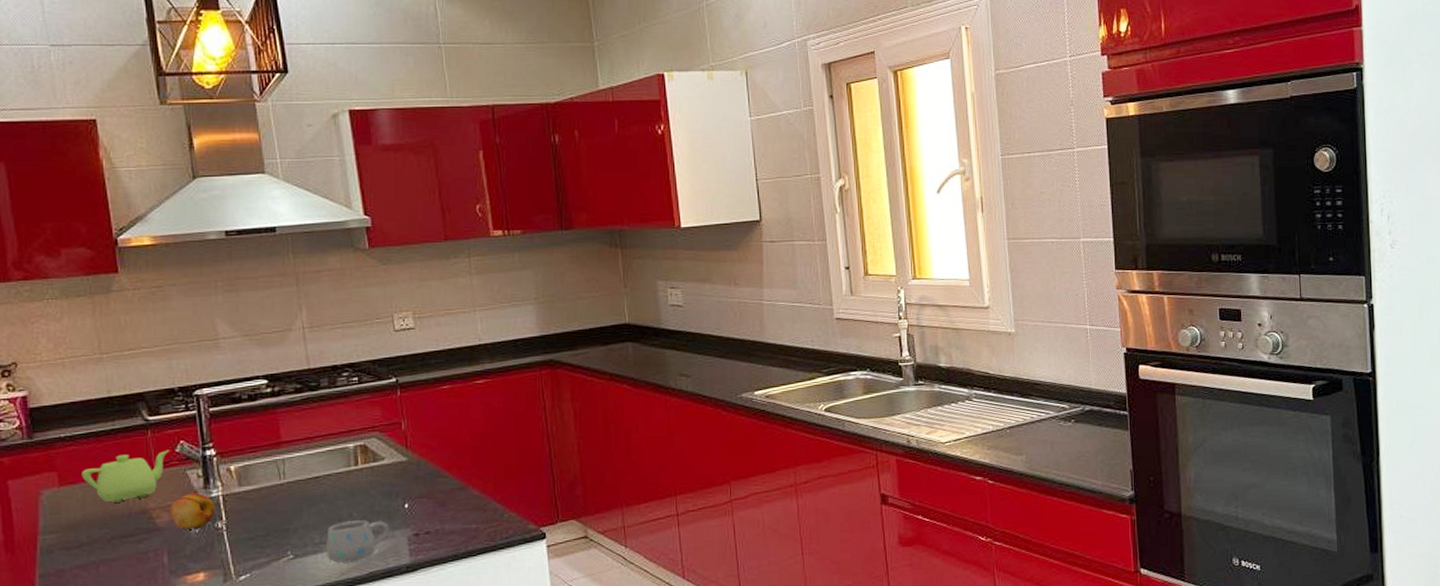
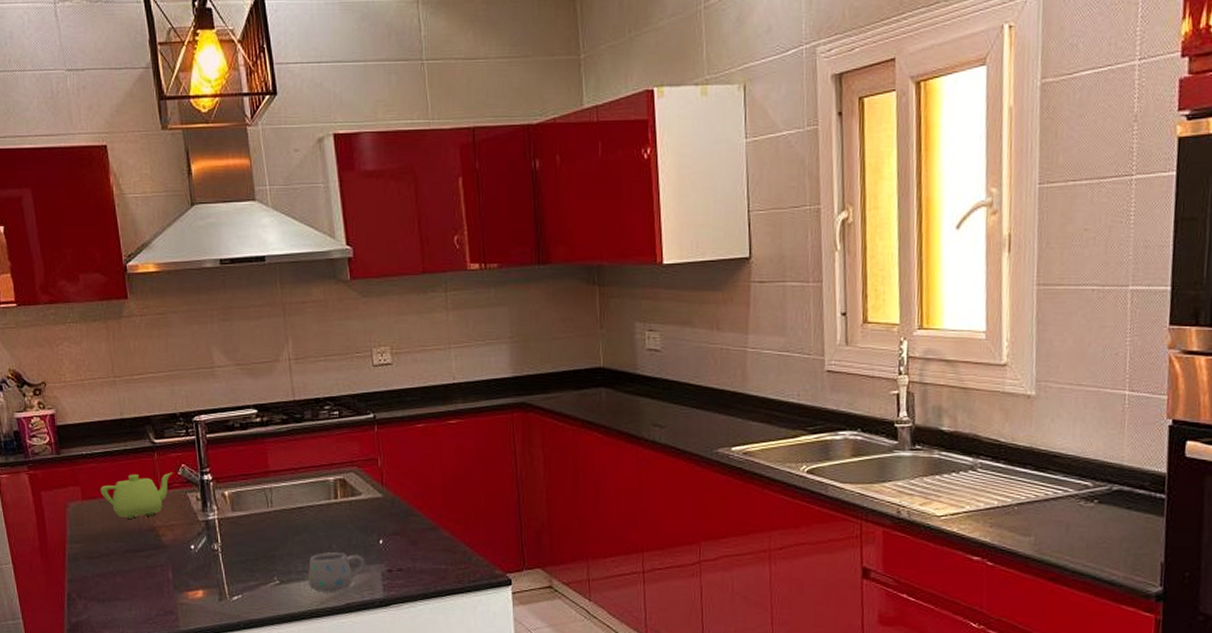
fruit: present [169,493,215,530] -> none [173,515,212,549]

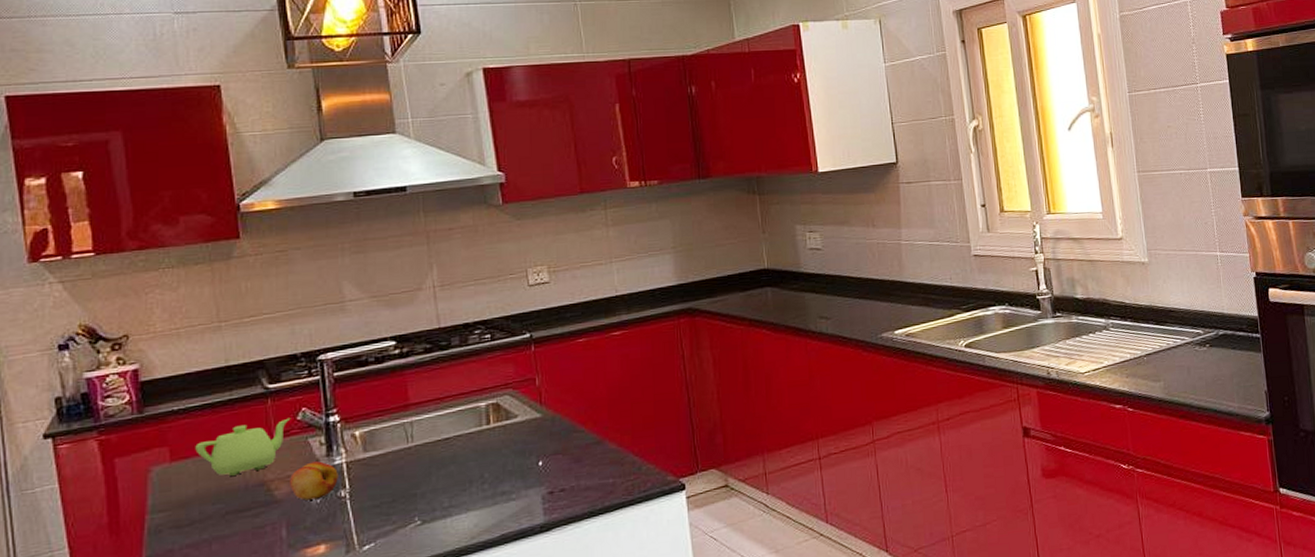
fruit: none [173,515,212,549] -> present [289,461,338,500]
mug: present [308,552,365,592] -> none [456,480,523,527]

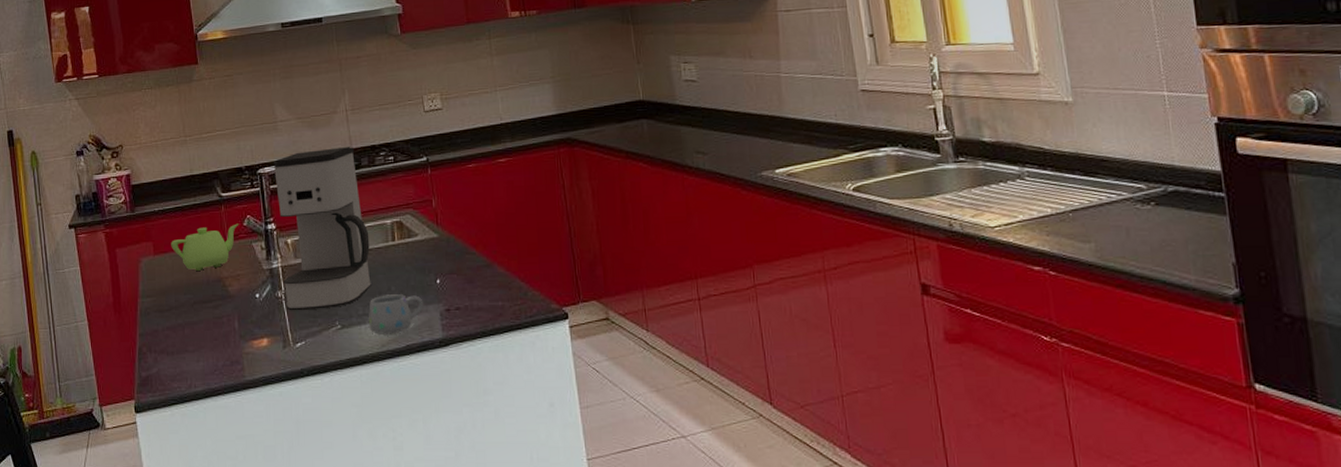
fruit: present [289,461,338,500] -> none [239,264,276,298]
coffee maker: none [338,325,460,511] -> present [273,146,371,311]
mug: none [456,480,523,527] -> present [368,294,424,335]

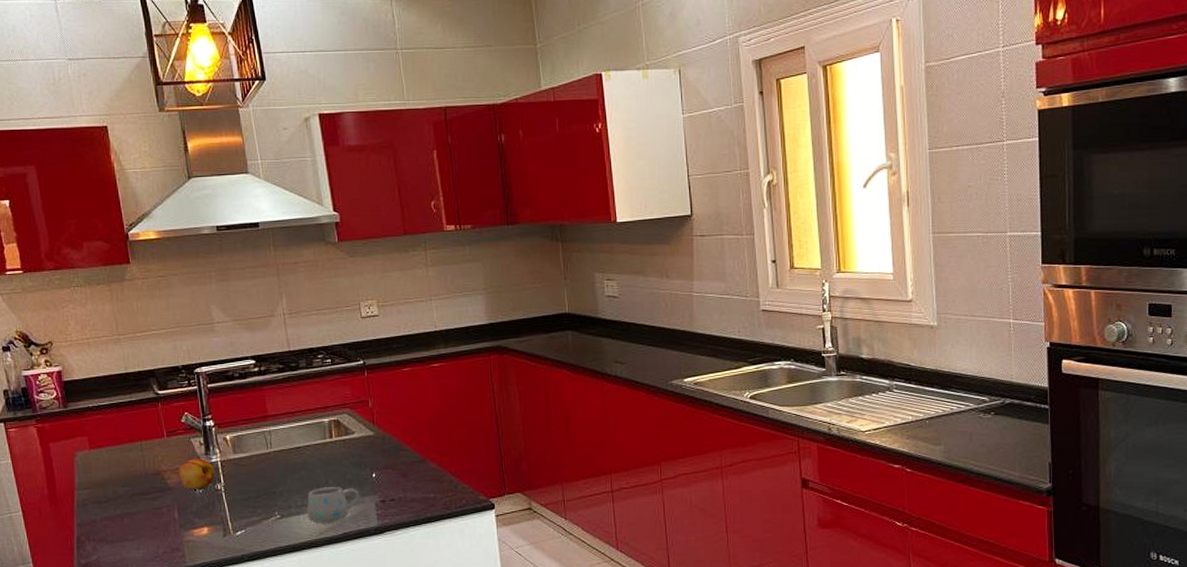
teapot: present [171,223,239,271] -> none [107,420,177,464]
fruit: none [239,264,276,298] -> present [178,458,215,490]
coffee maker: present [273,146,371,311] -> none [210,348,310,502]

